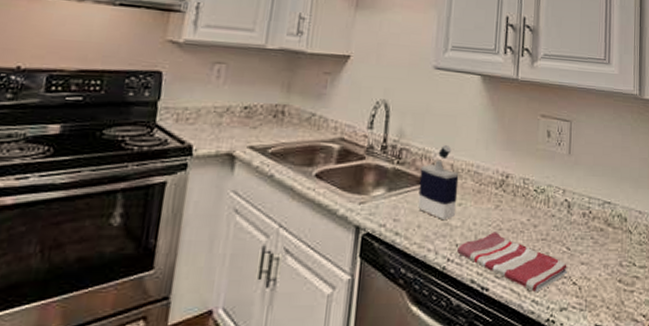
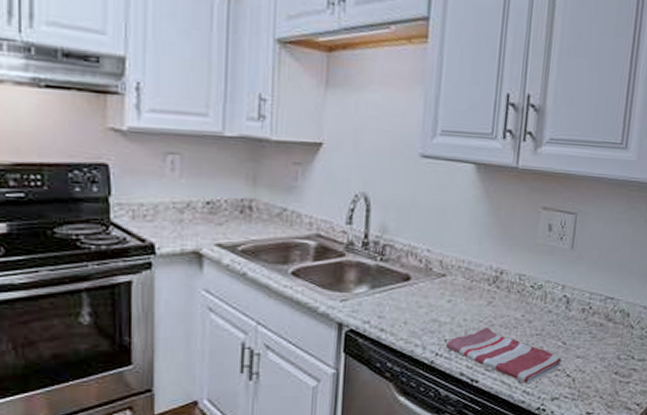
perfume bottle: present [417,144,459,219] -> none [403,239,449,316]

